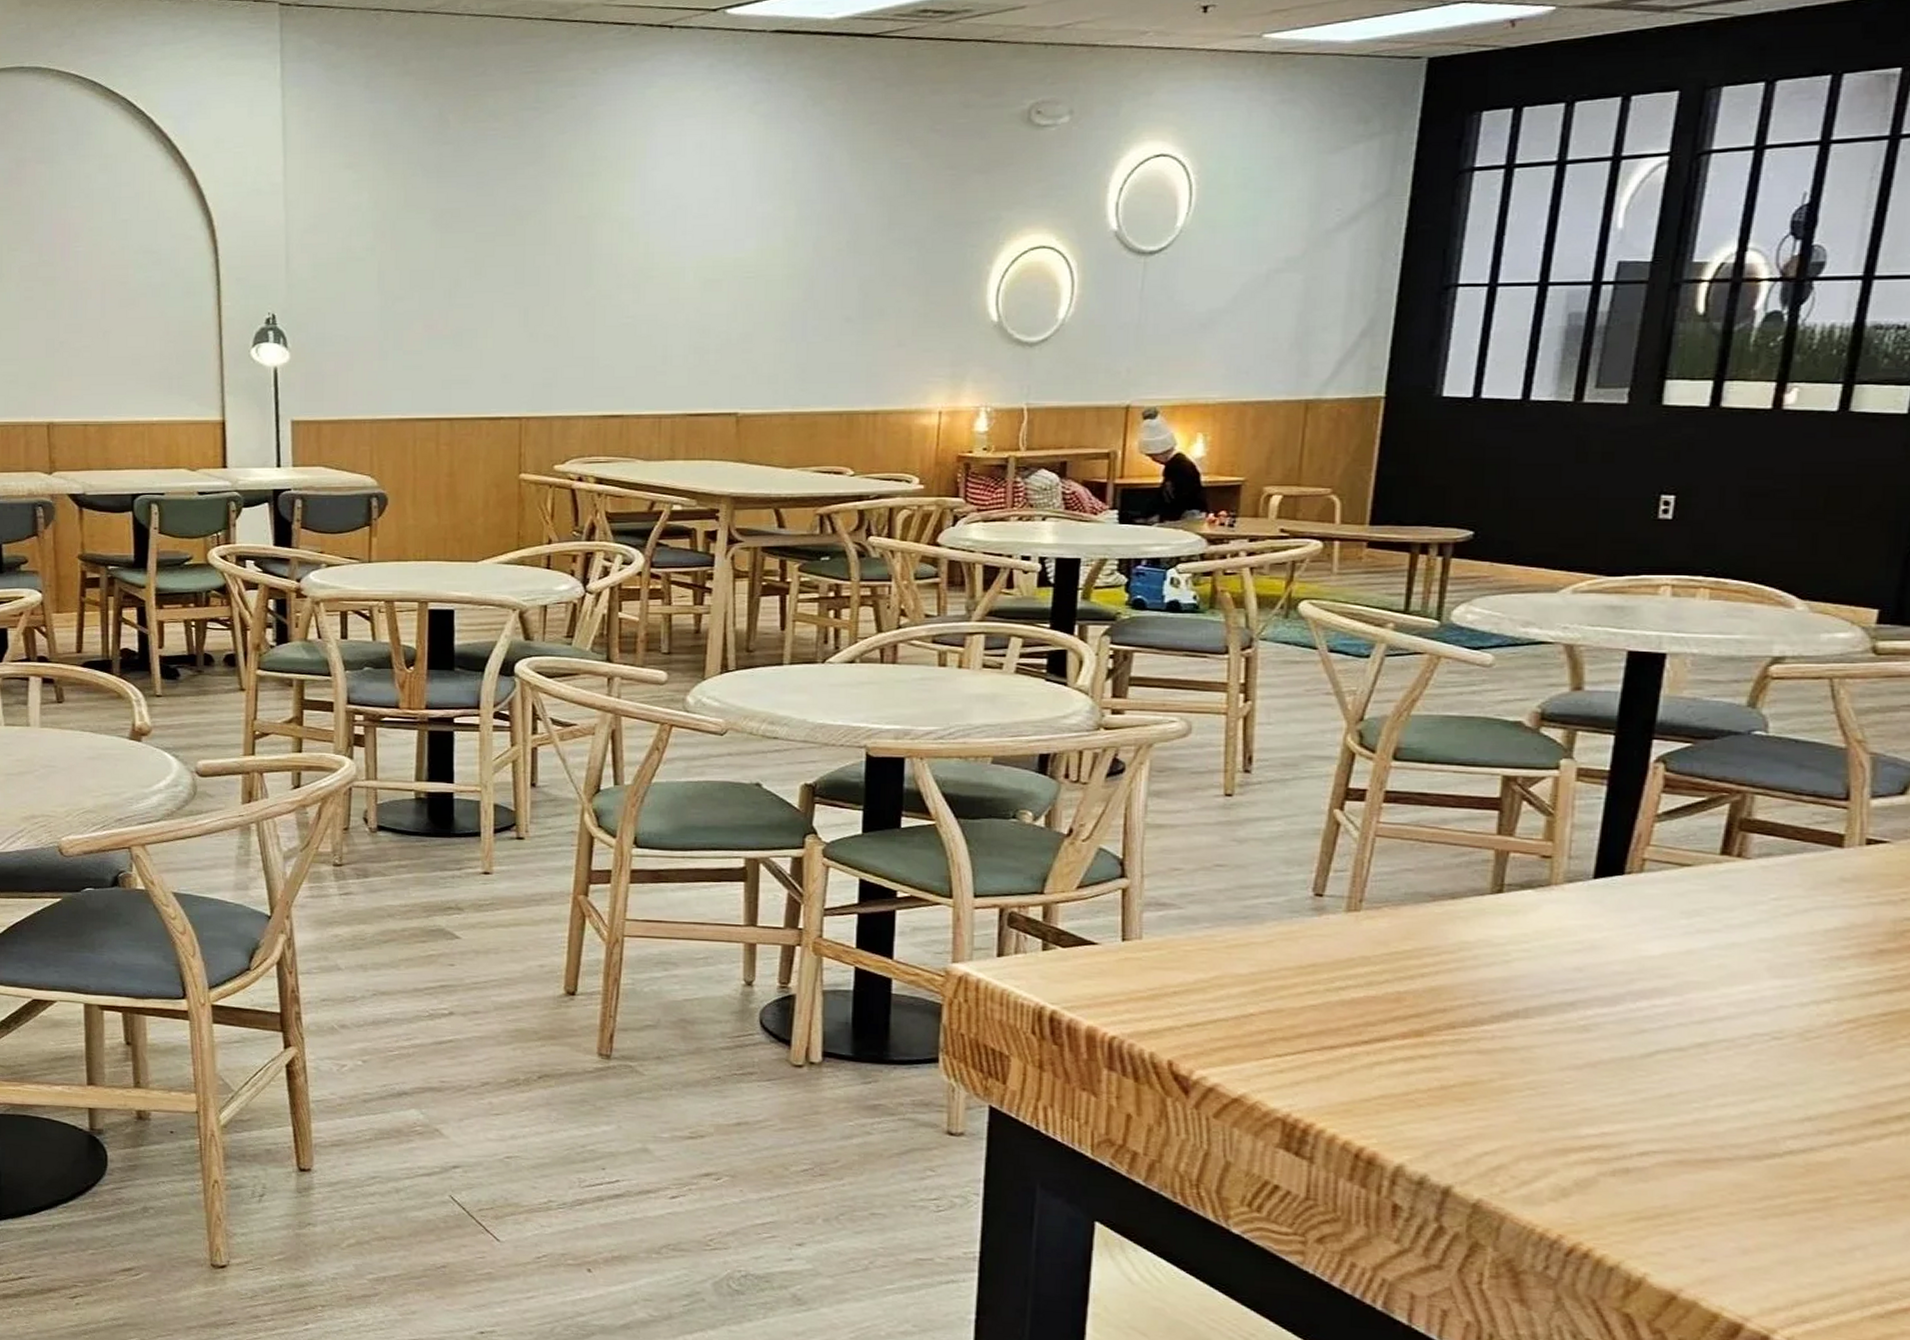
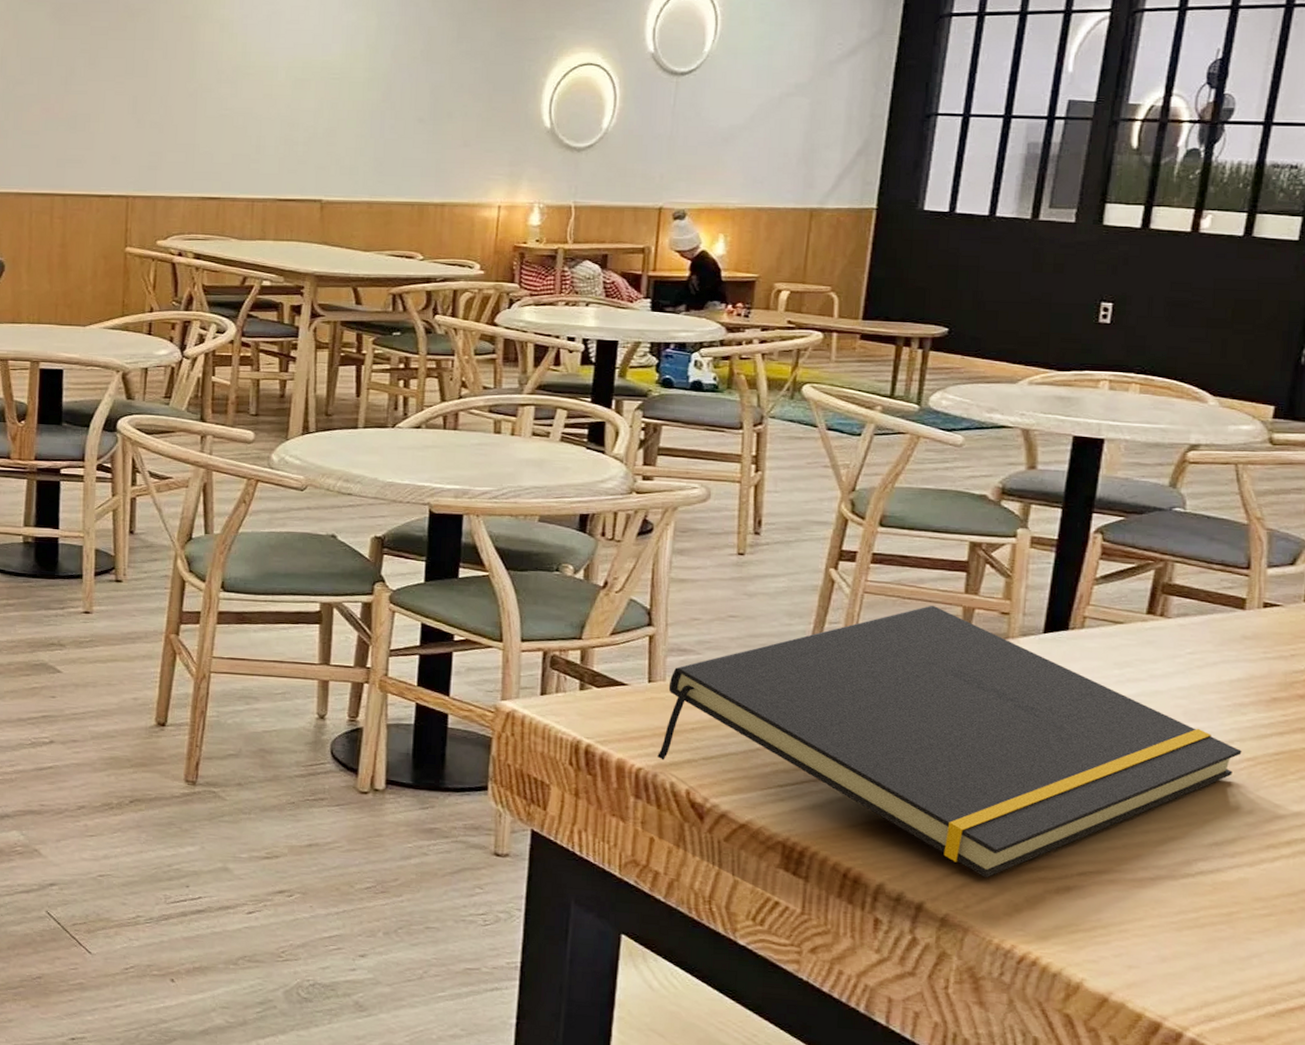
notepad: none [1134,849,1840,1159] -> present [657,606,1242,878]

